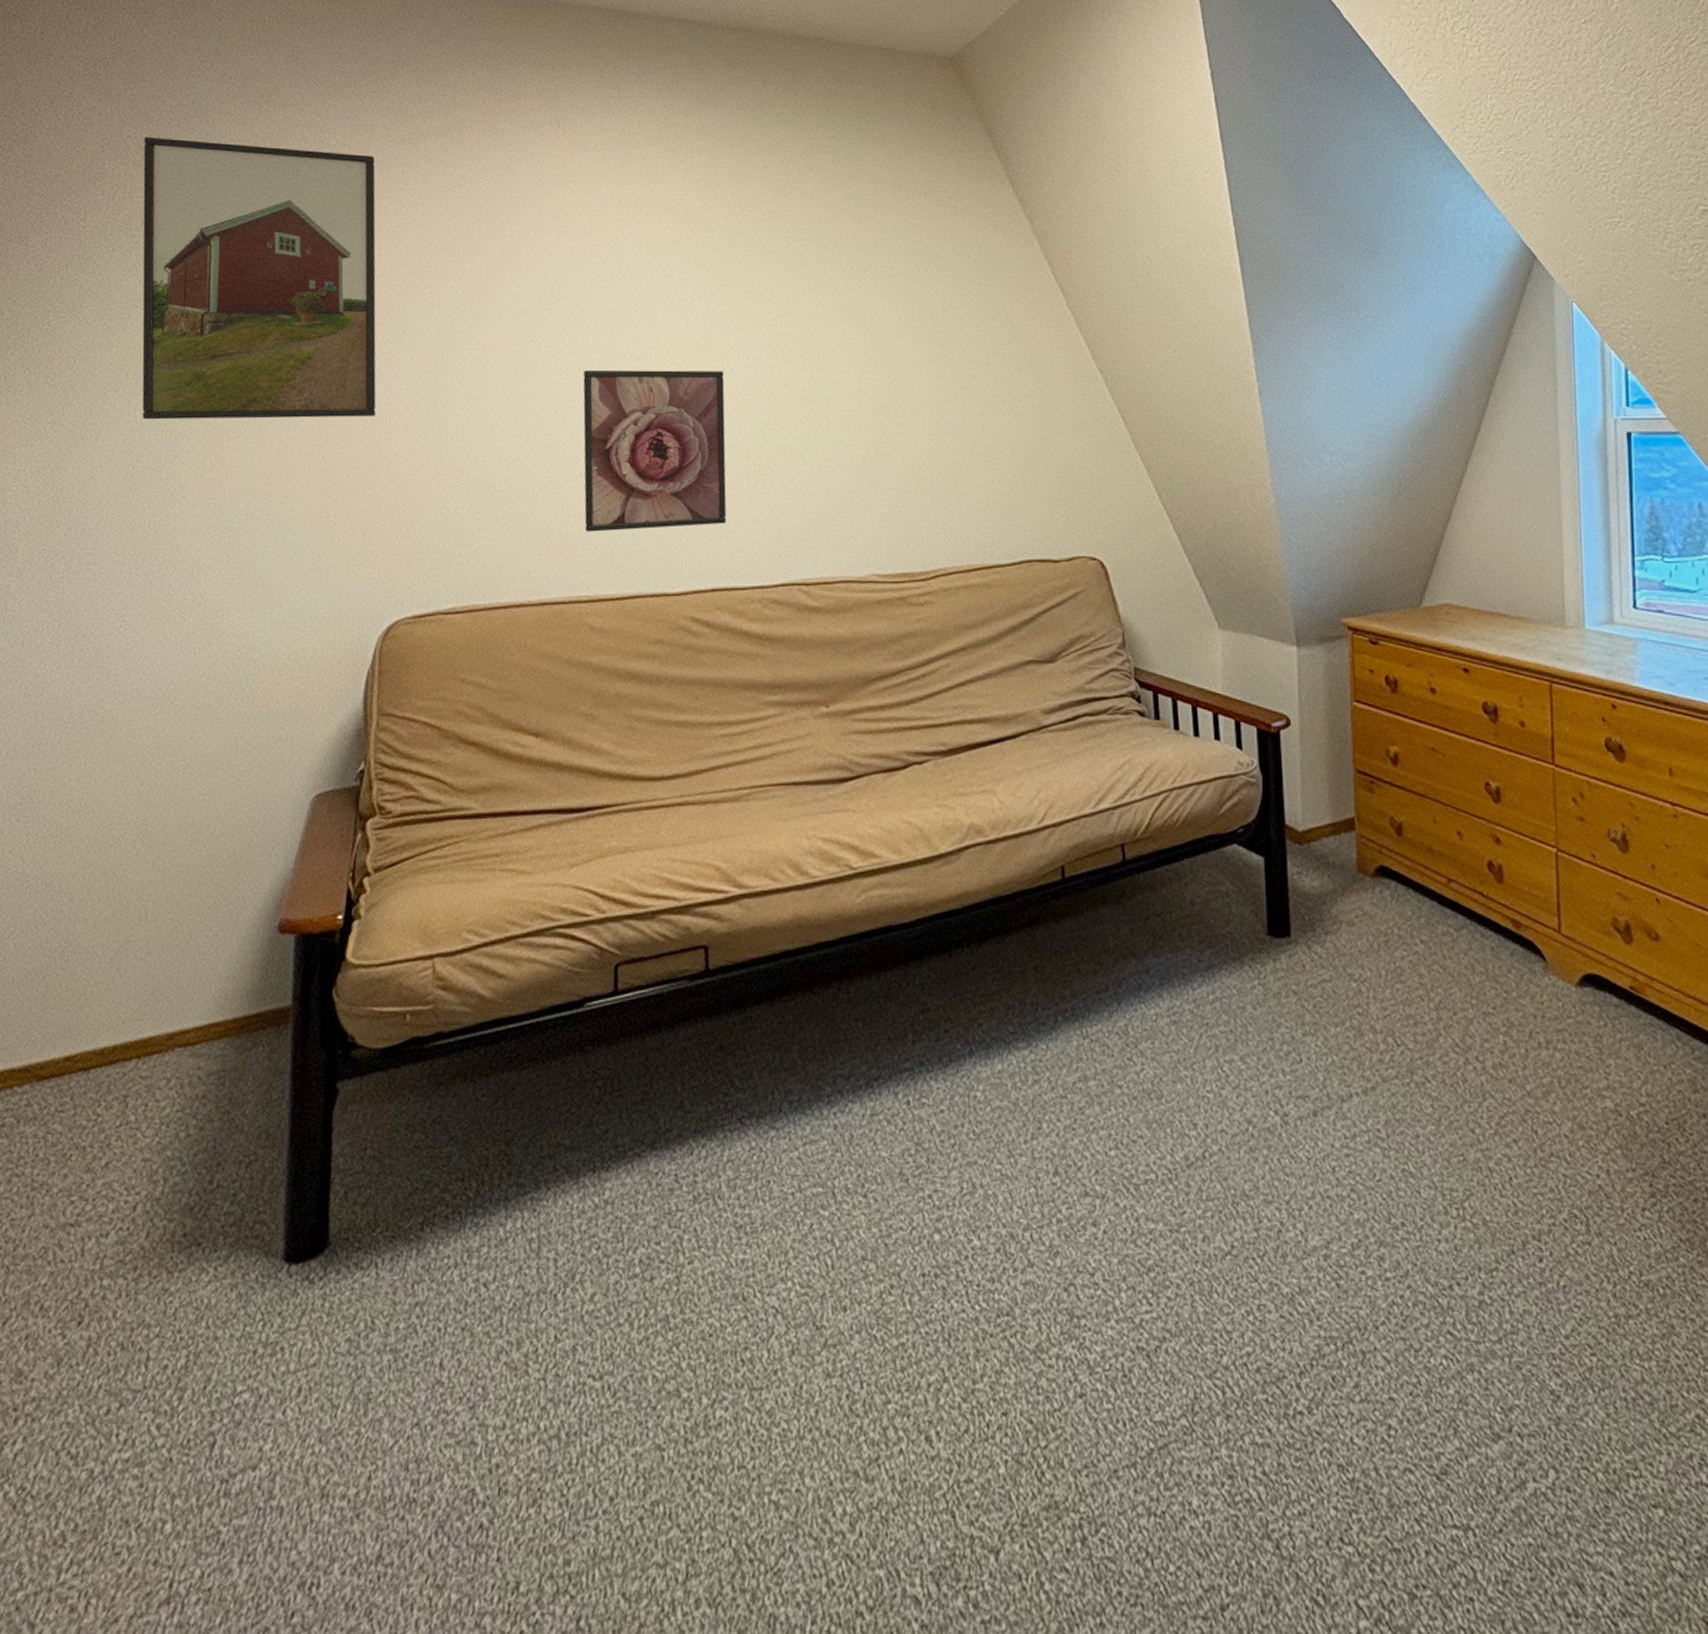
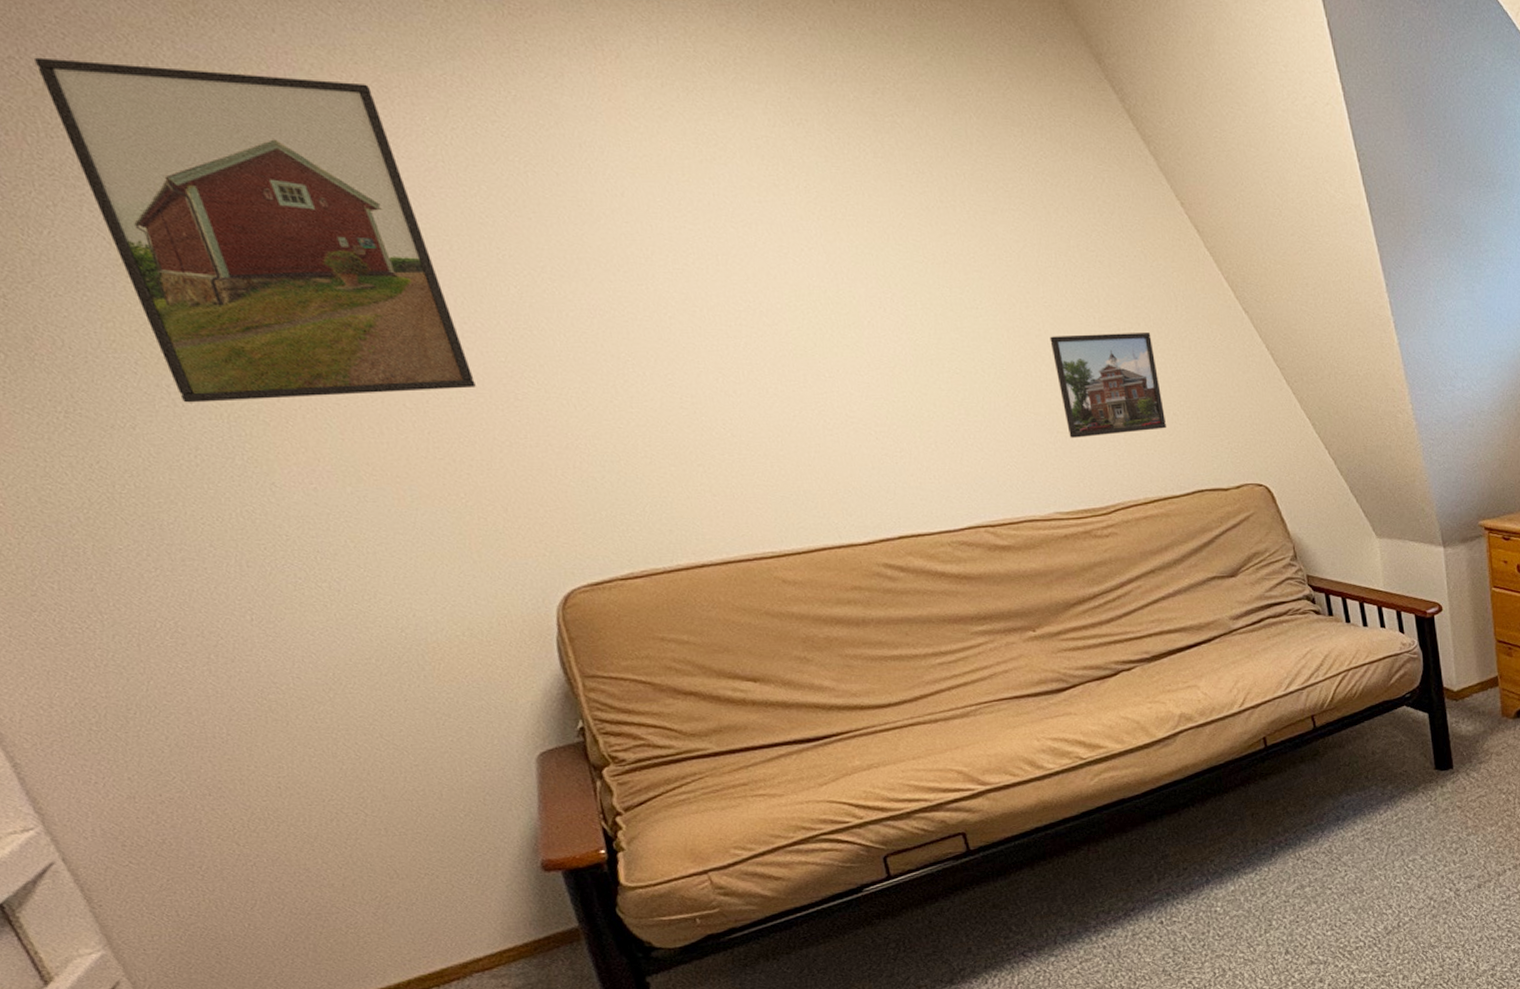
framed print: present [583,369,727,532] -> none [705,324,899,491]
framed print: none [898,389,1003,495] -> present [1049,333,1166,438]

